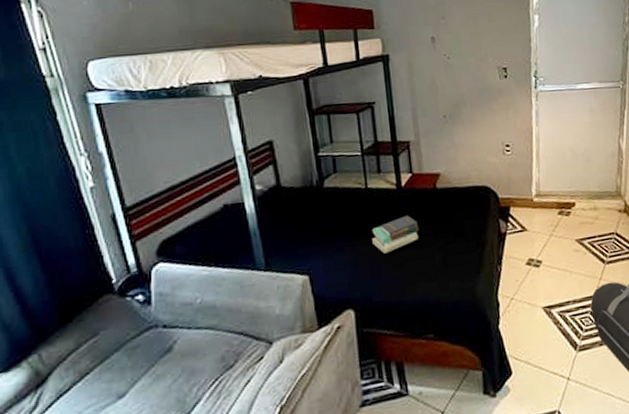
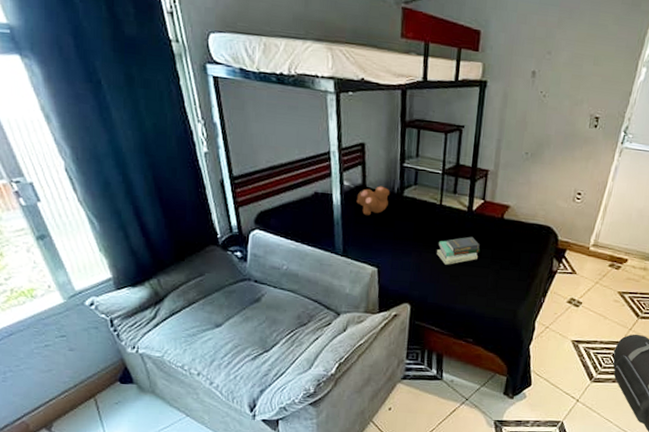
teddy bear: none [272,181,309,219] -> present [356,186,390,216]

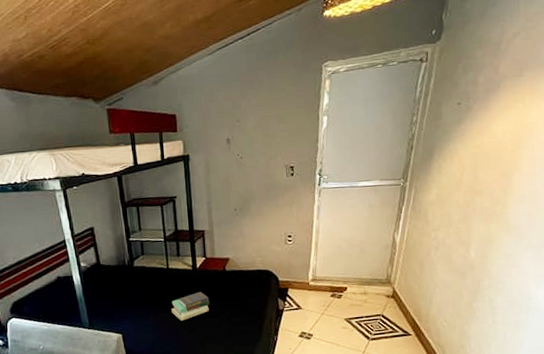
teddy bear: present [356,186,390,216] -> none [94,261,122,290]

